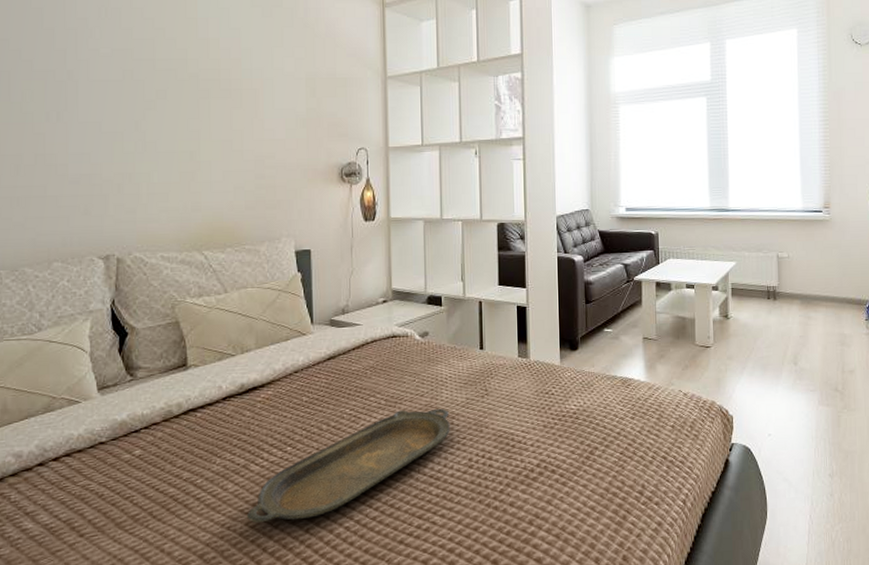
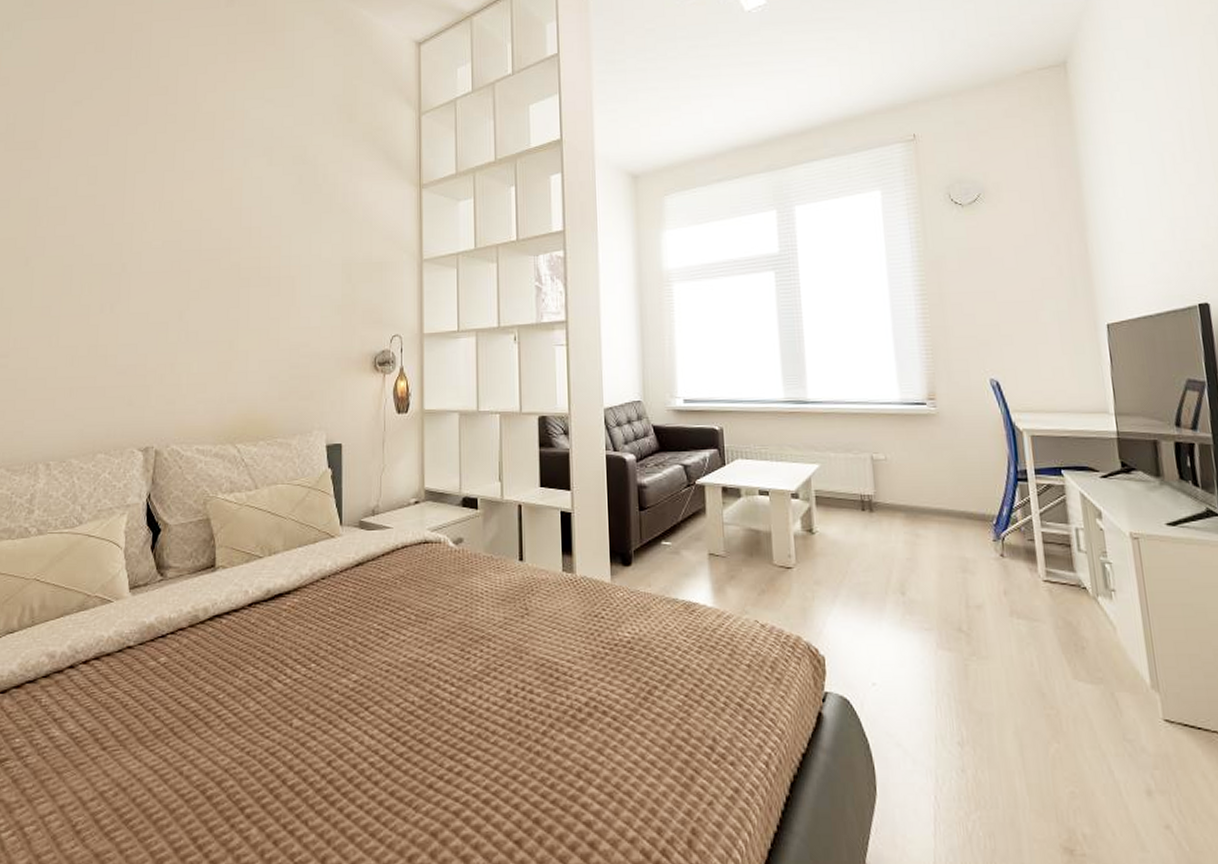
serving tray: present [247,408,450,523] -> none [268,627,486,750]

